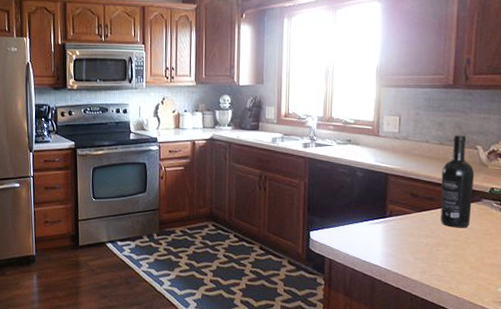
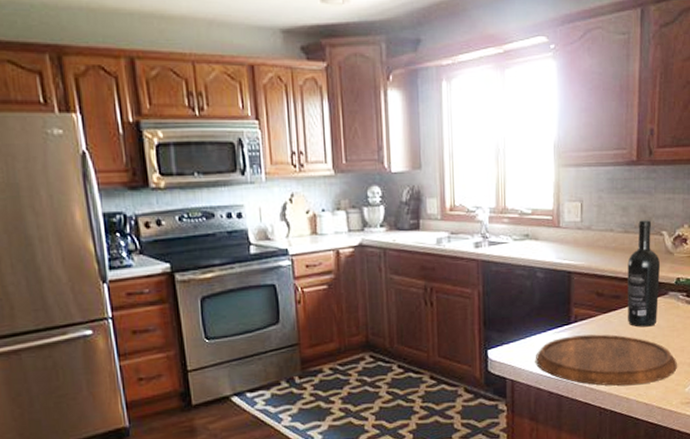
cutting board: none [352,228,490,279] -> present [536,334,677,386]

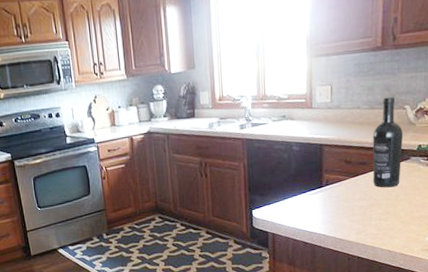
cutting board: present [536,334,677,386] -> none [293,194,418,237]

